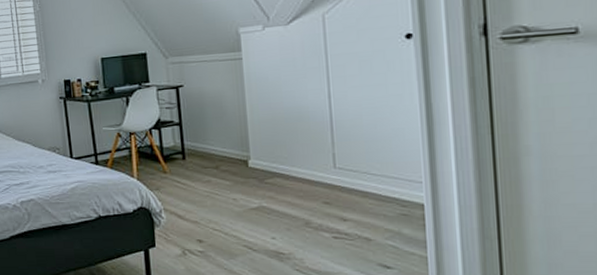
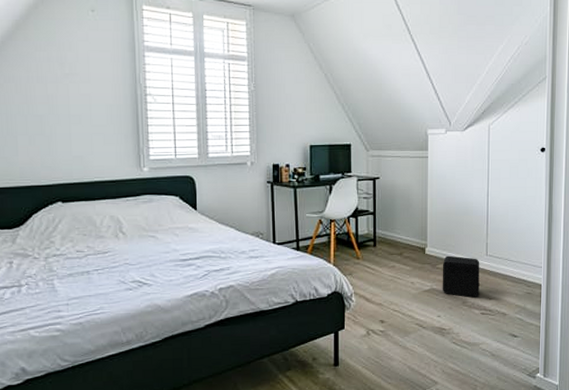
air purifier: none [272,168,329,218] -> present [442,255,480,298]

